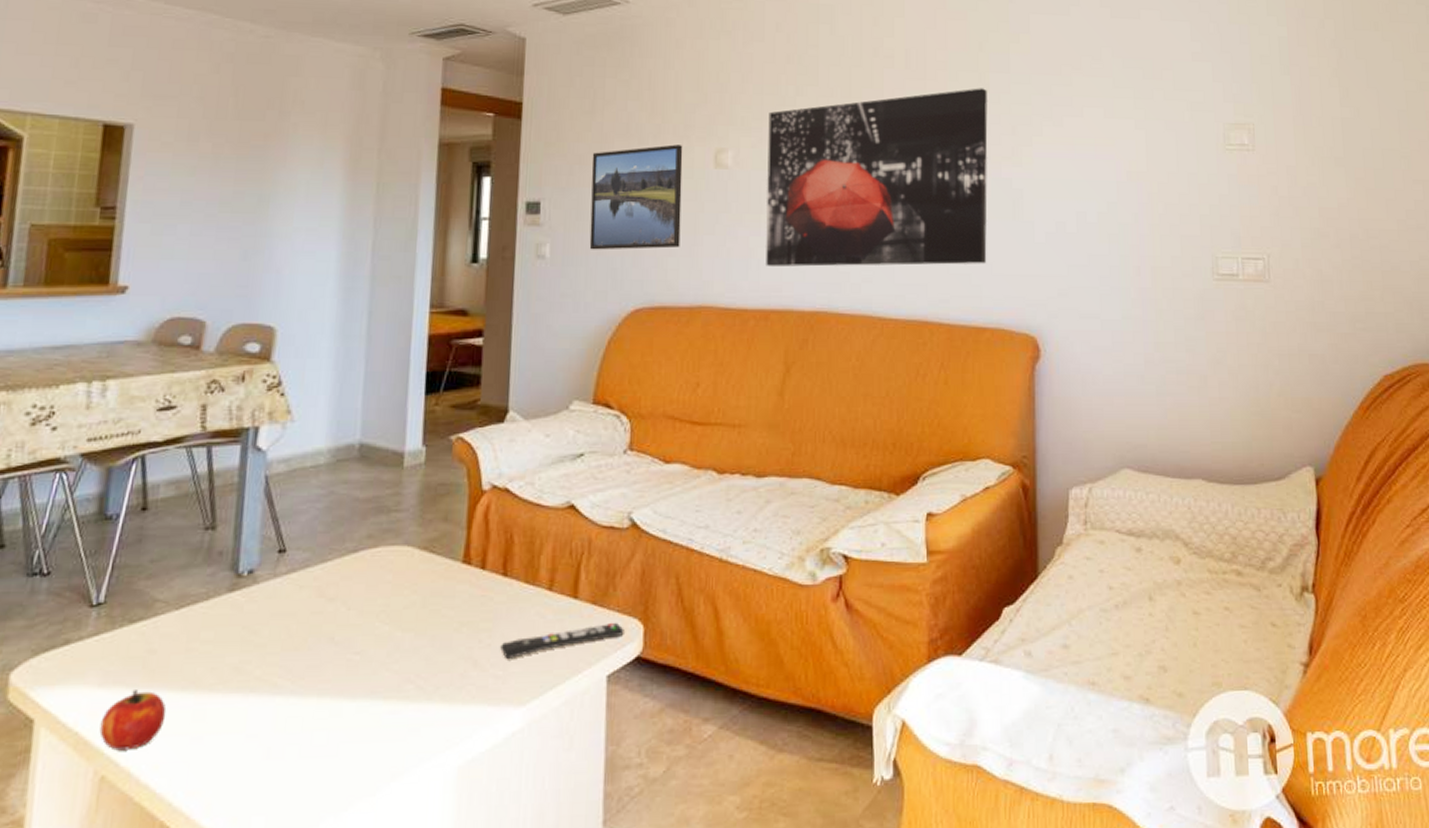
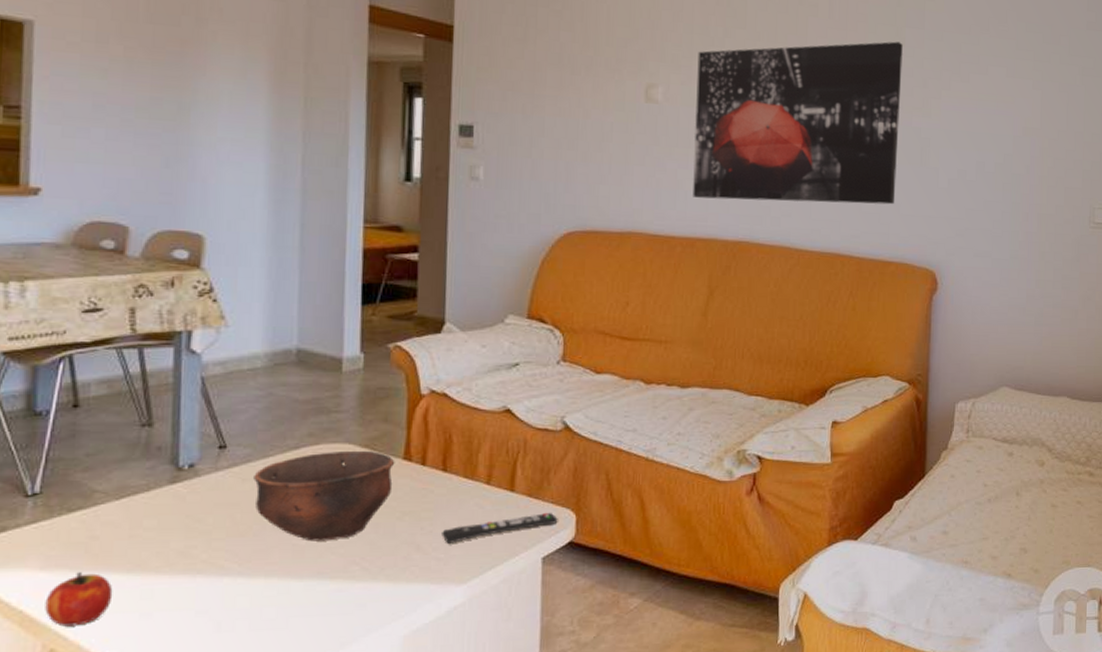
bowl: none [311,553,454,656] -> present [254,450,395,542]
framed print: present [589,144,683,250] -> none [522,77,615,177]

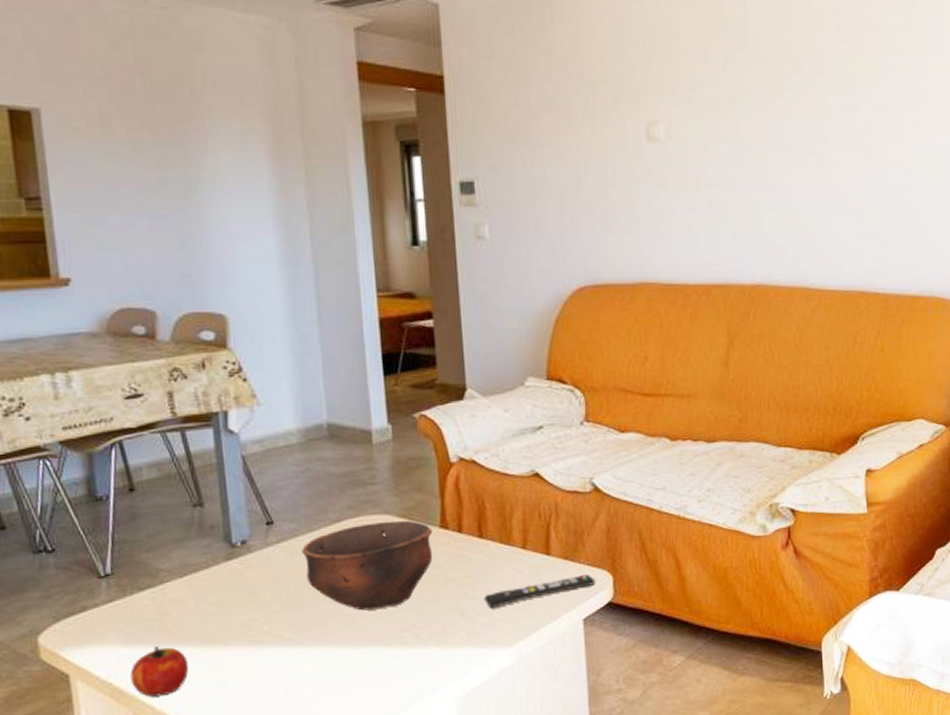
wall art: present [693,41,903,205] -> none [698,50,921,241]

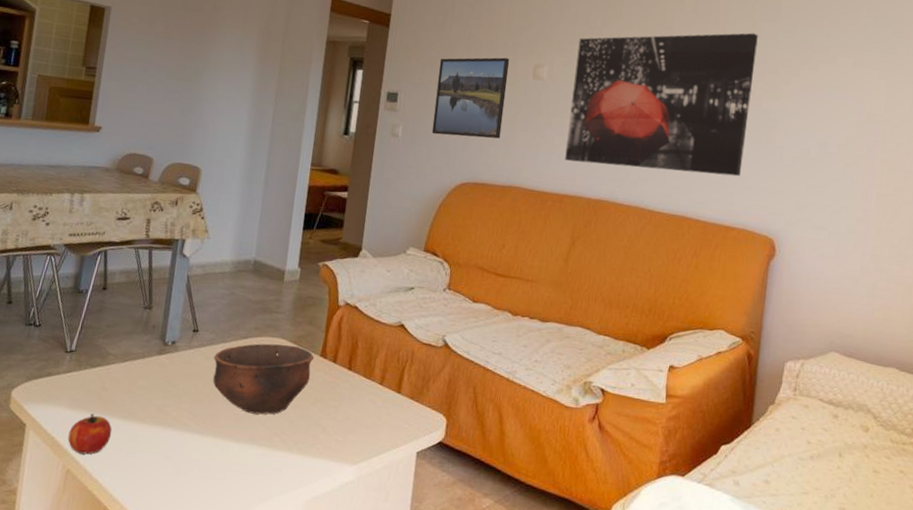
remote control: present [484,574,595,608] -> none [342,414,432,430]
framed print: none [521,118,618,230] -> present [431,57,510,139]
wall art: none [698,50,921,241] -> present [565,33,758,177]

